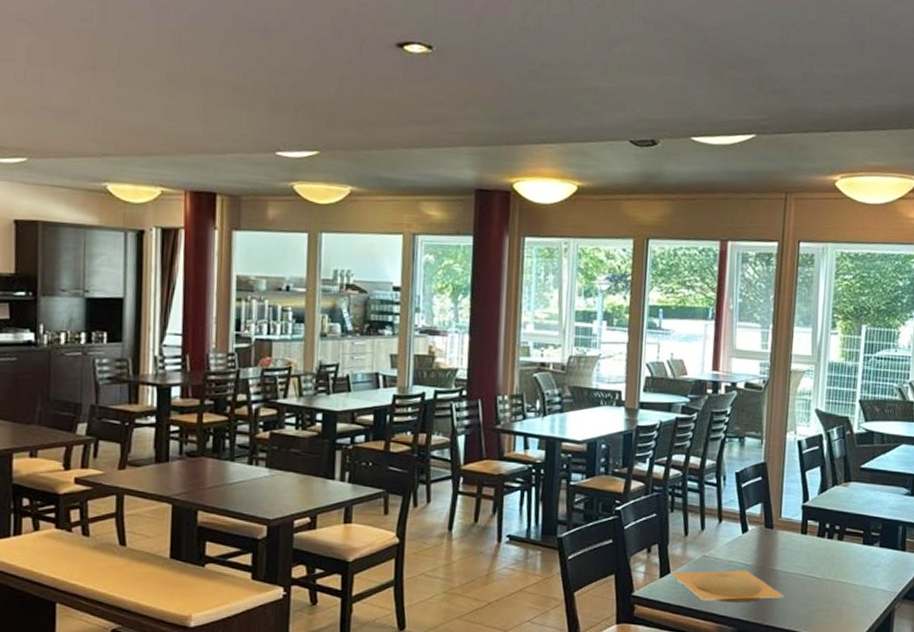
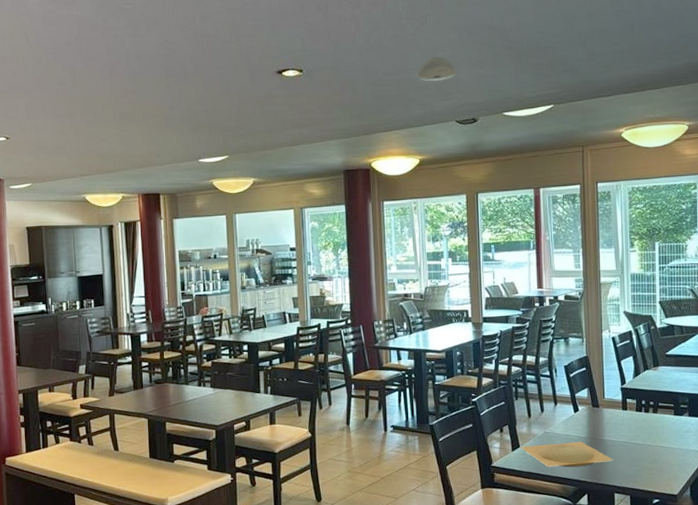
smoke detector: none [584,51,638,84] -> present [417,57,457,81]

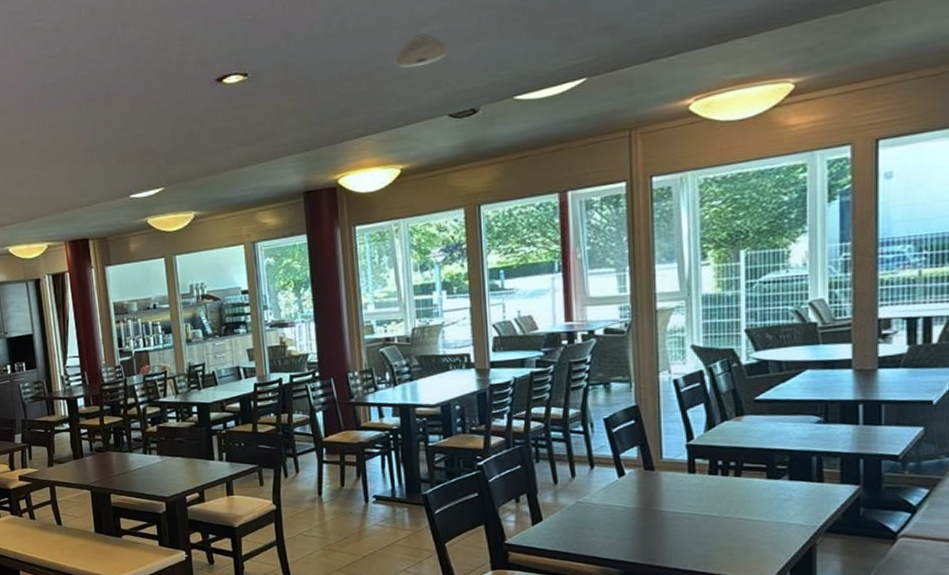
plate: present [520,441,614,467] -> none [543,513,676,546]

